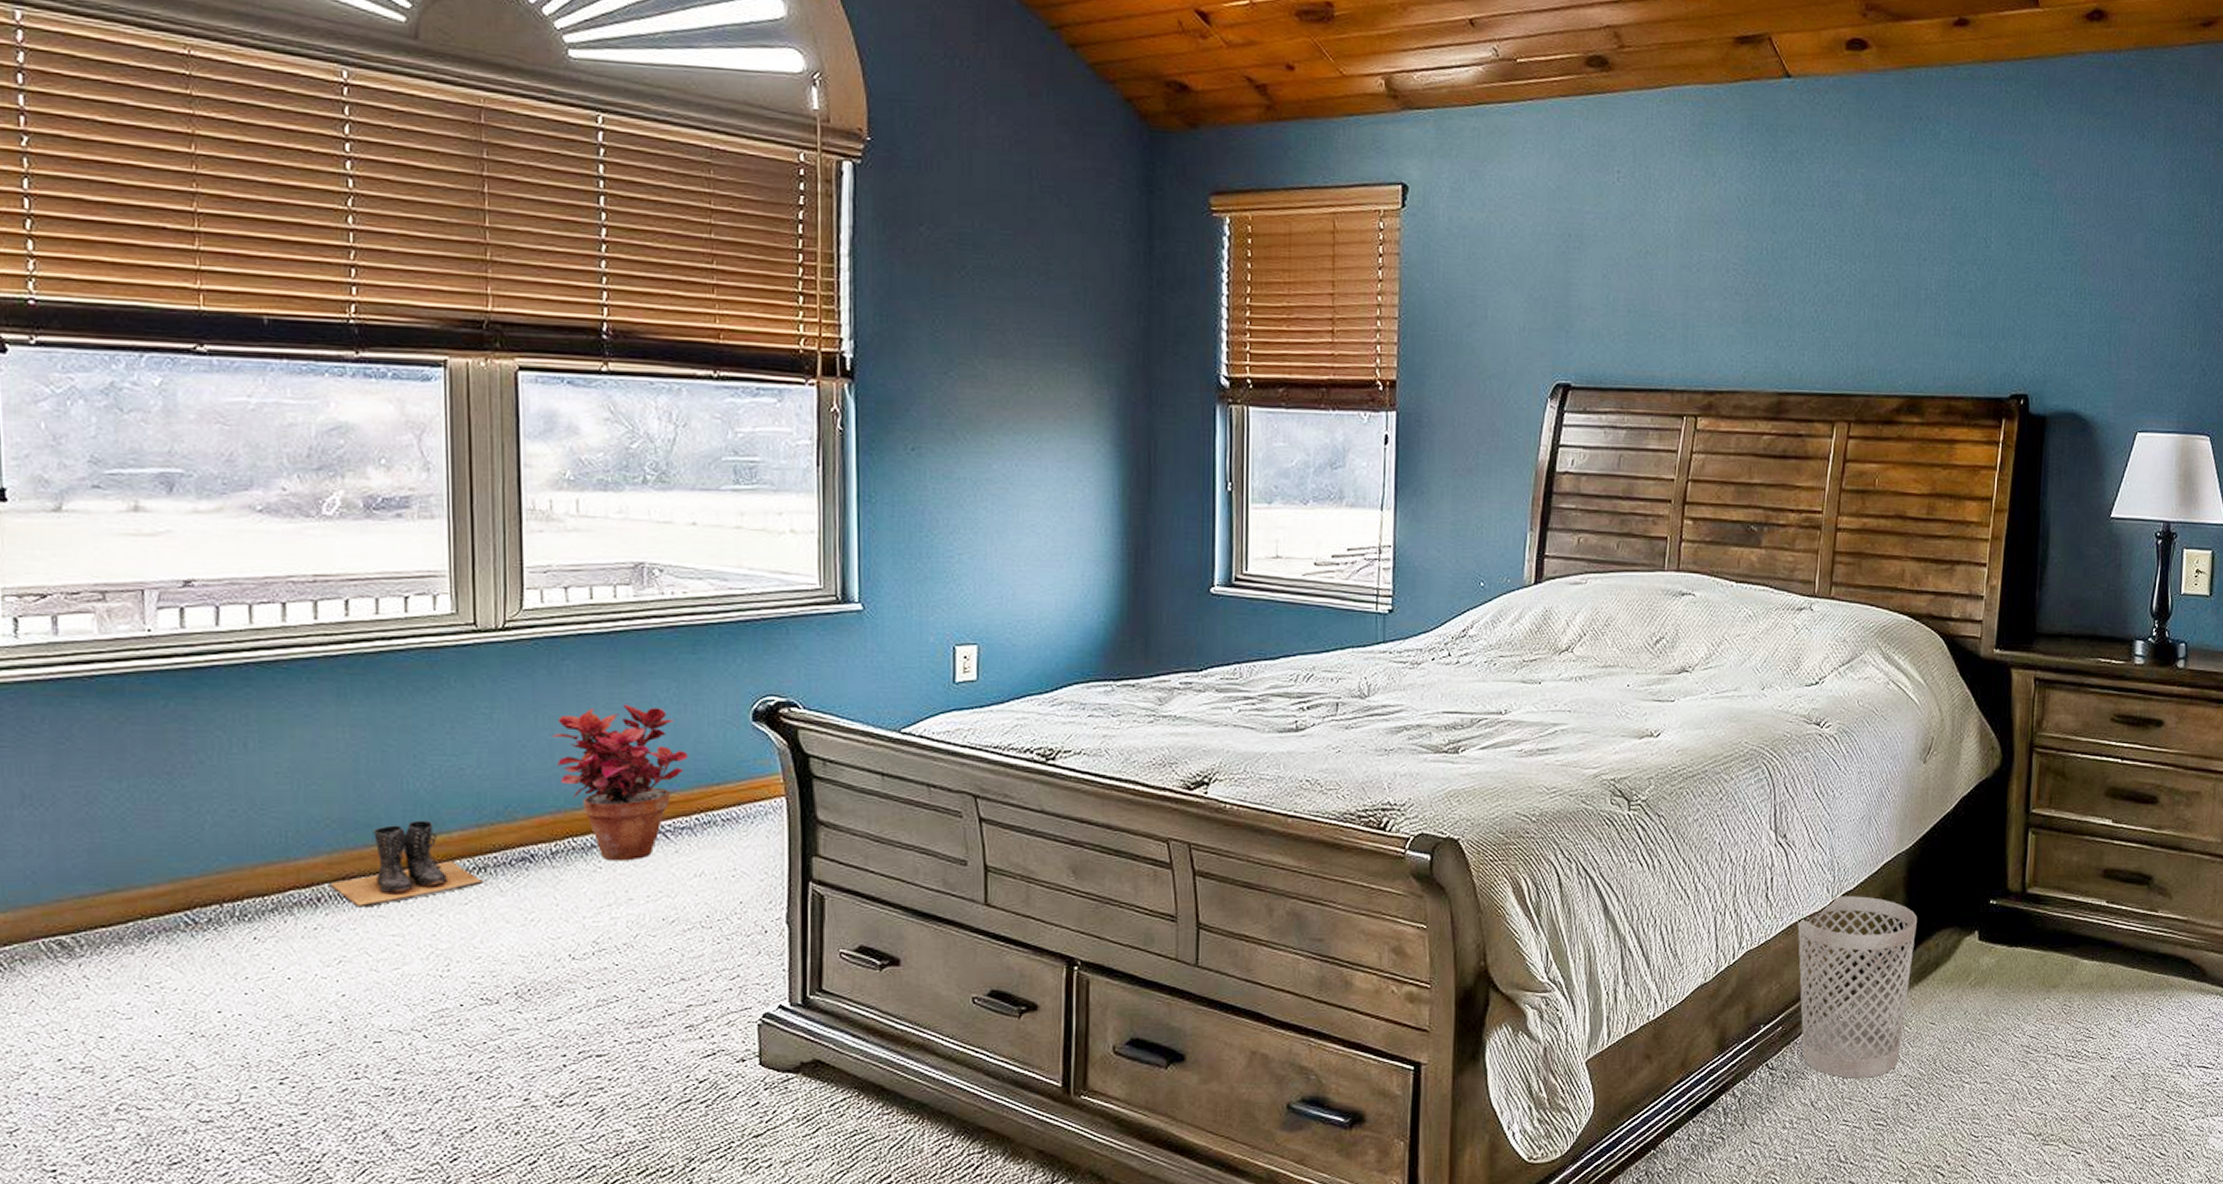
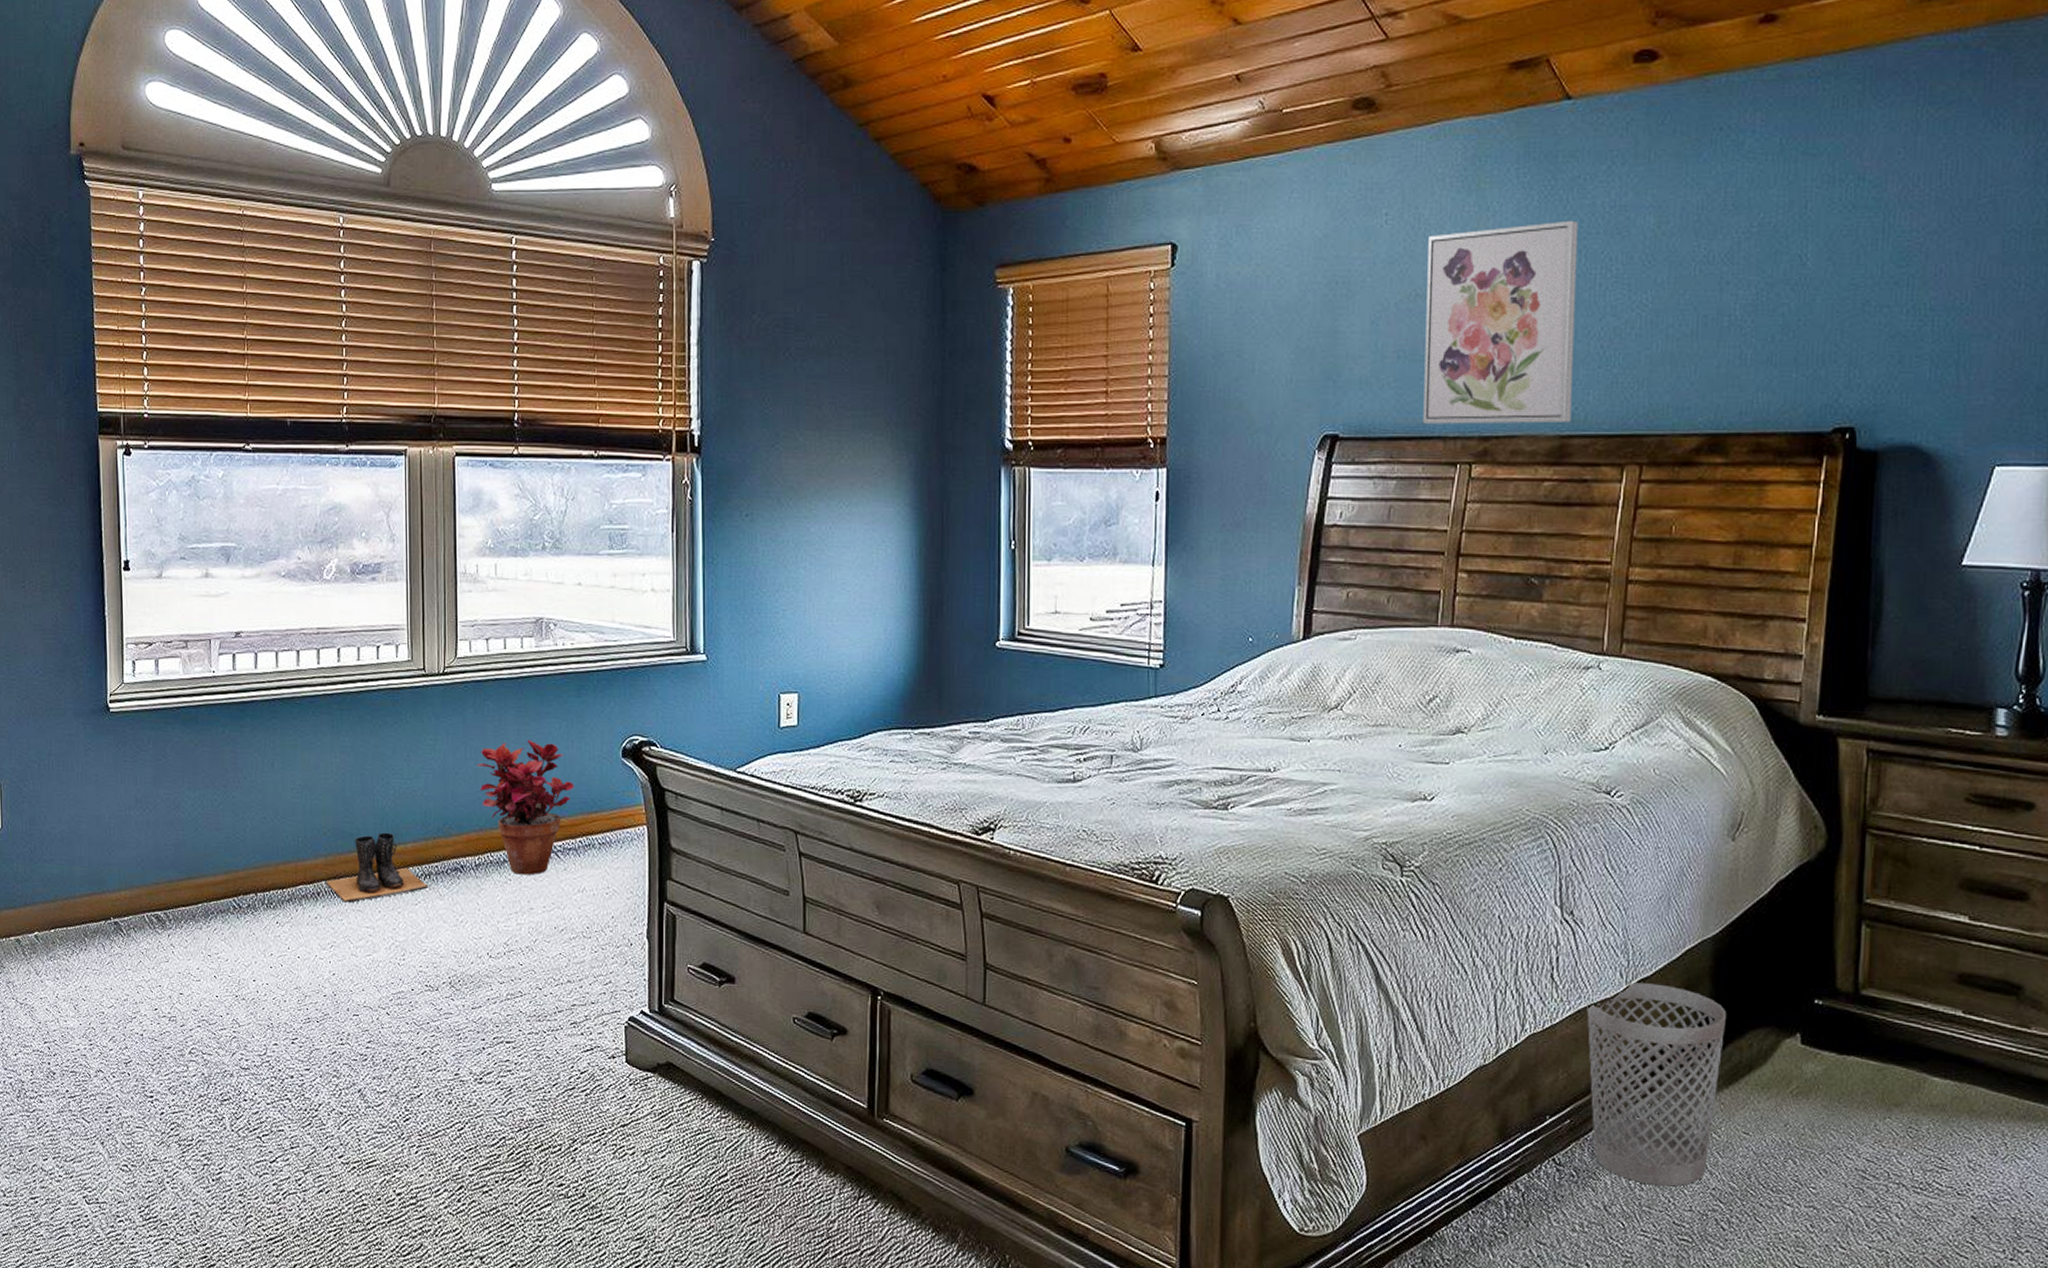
wall art: none [1652,191,1796,381] -> present [1423,220,1579,424]

